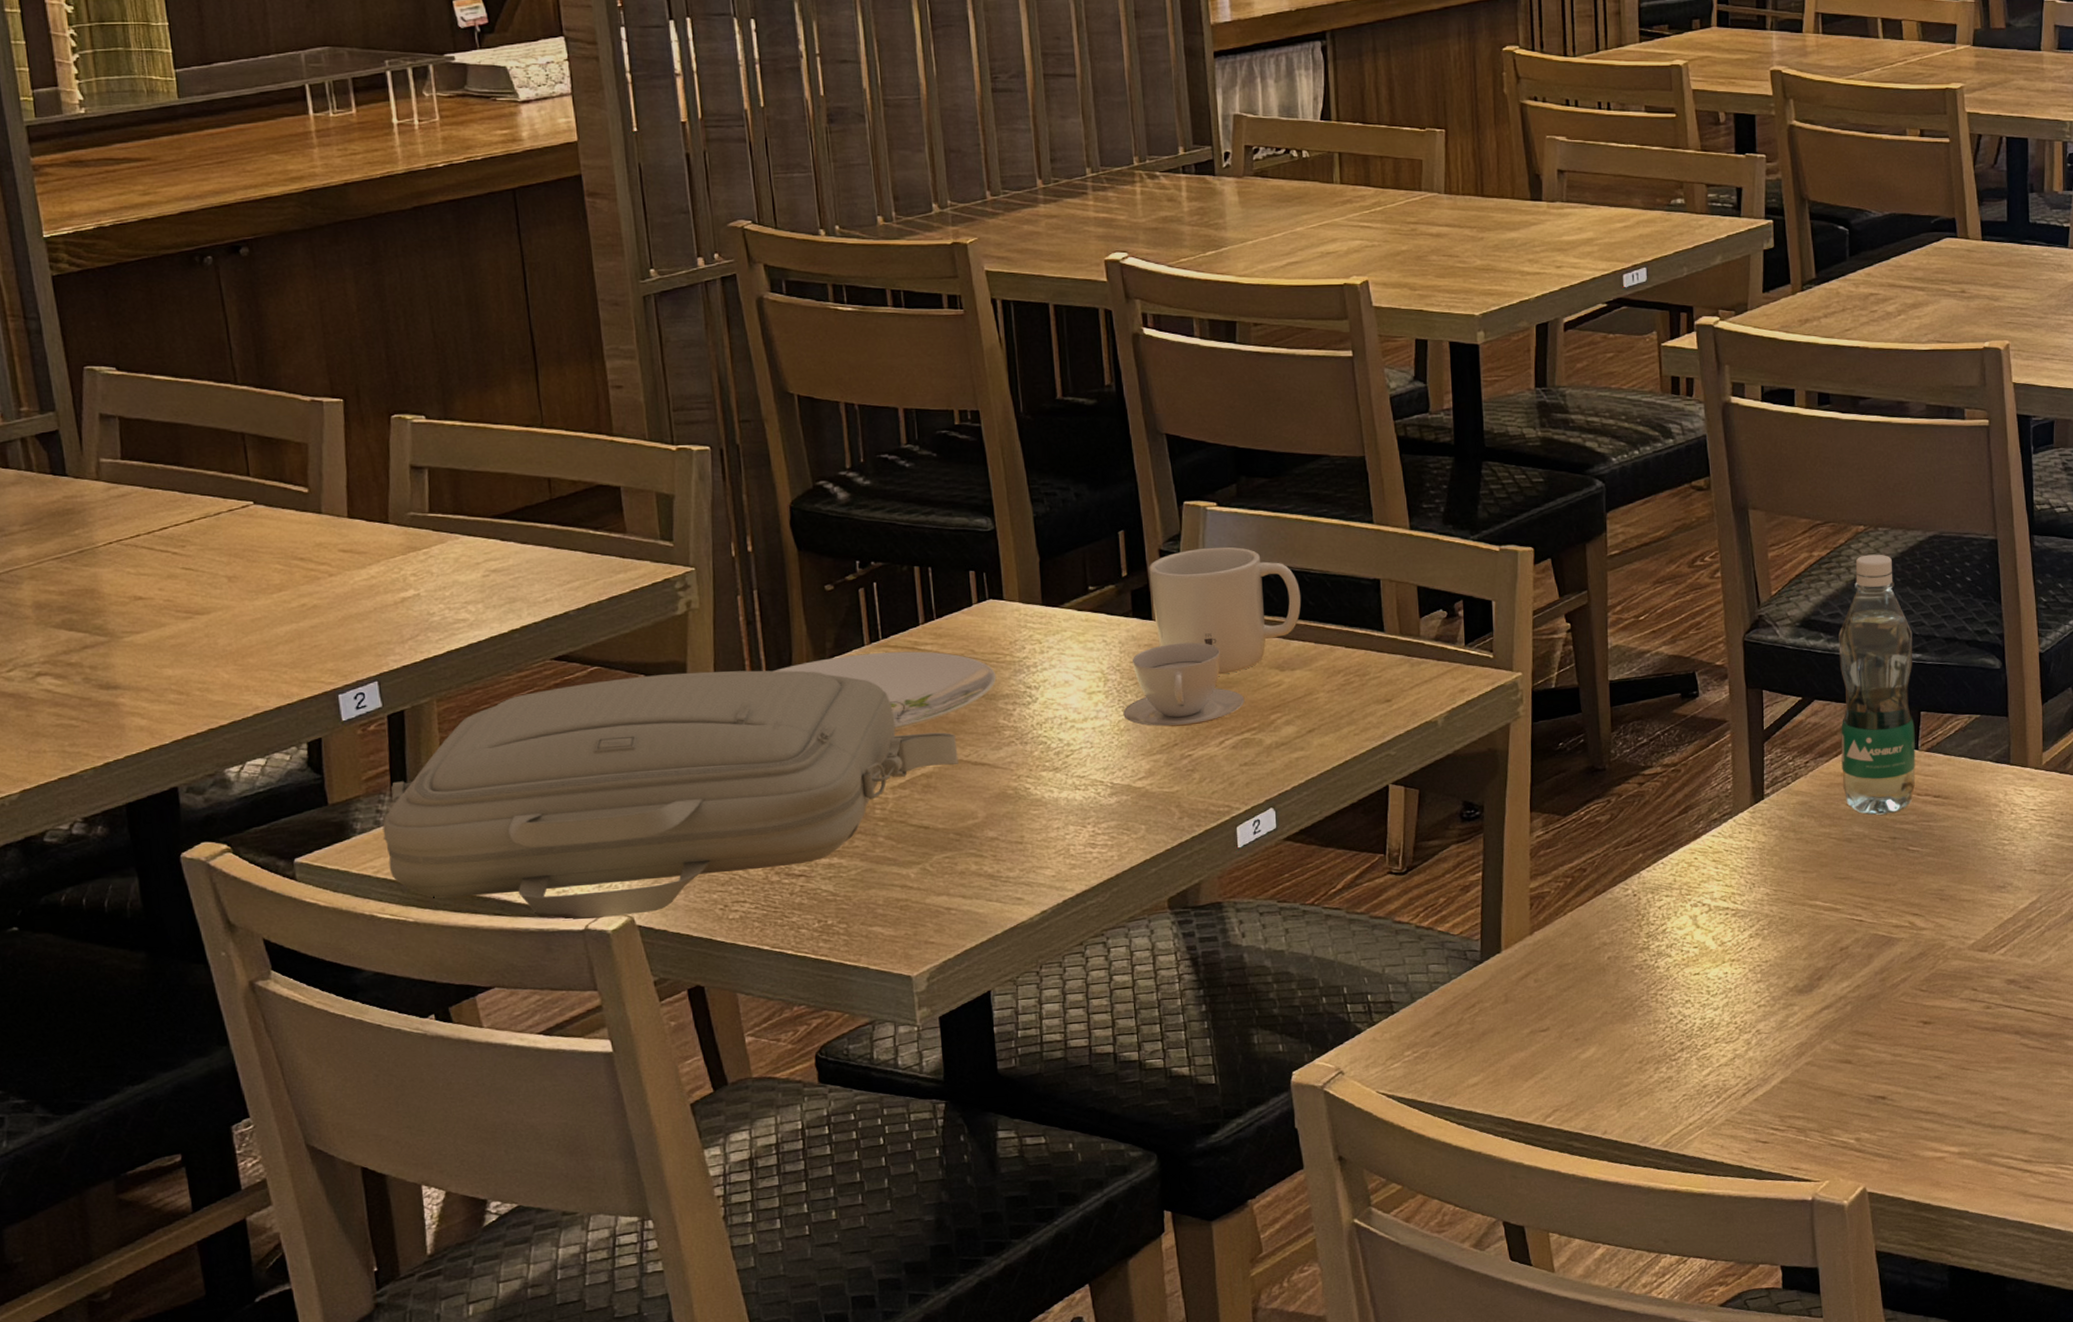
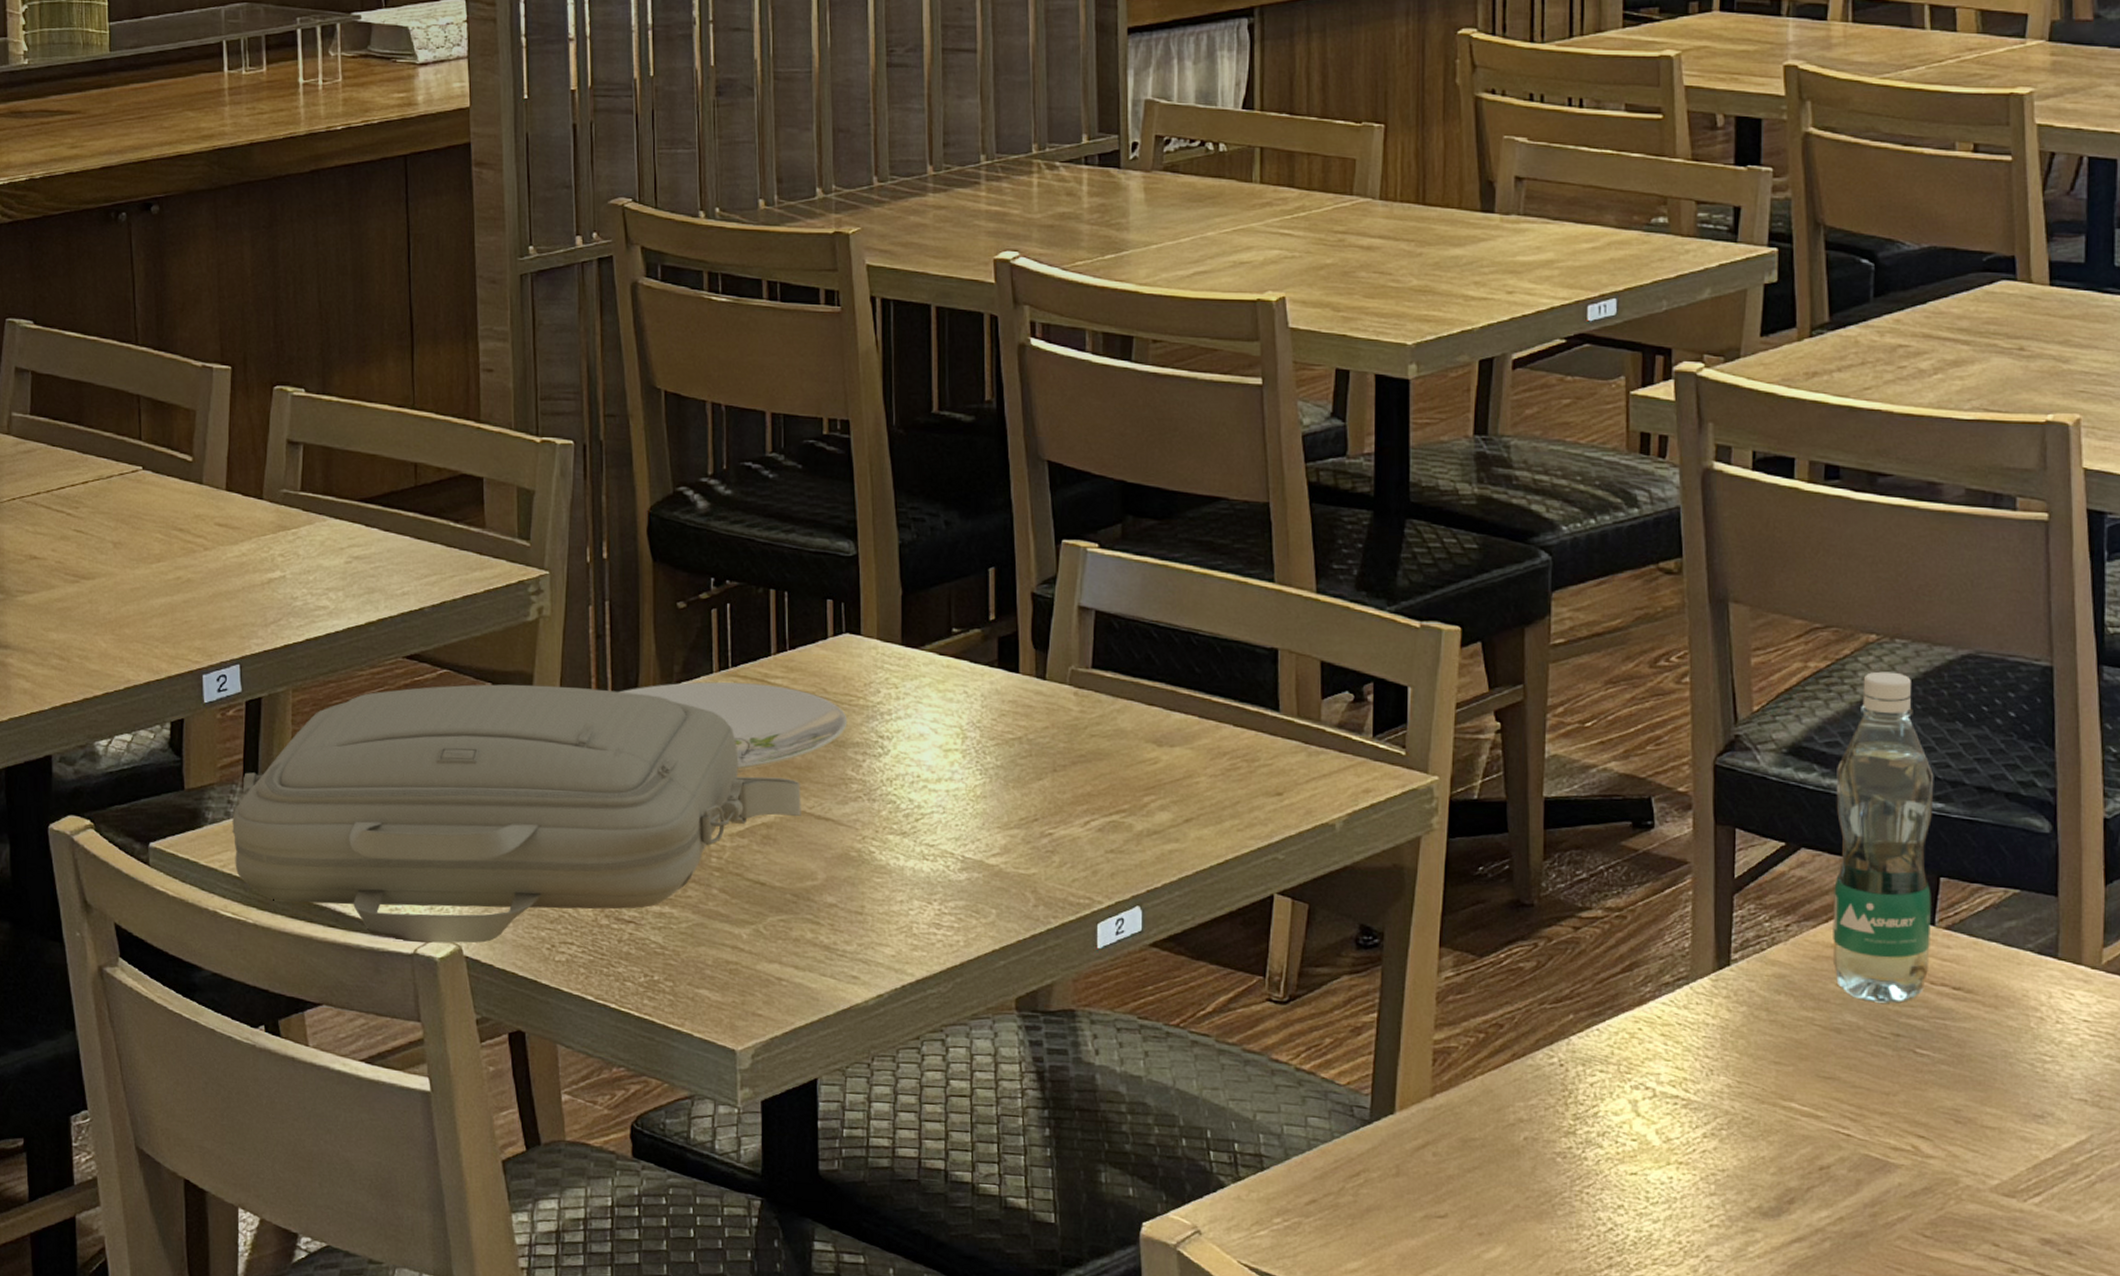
teacup: present [1123,642,1245,728] -> none [980,702,1116,800]
mug: present [1148,546,1302,675] -> none [1018,594,1187,744]

